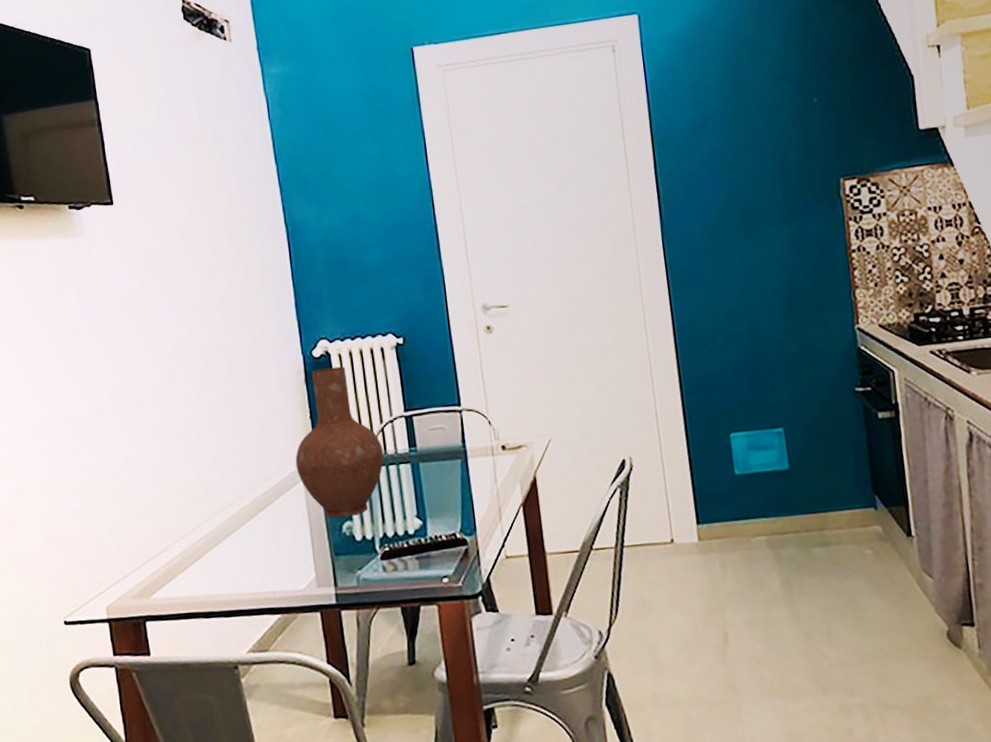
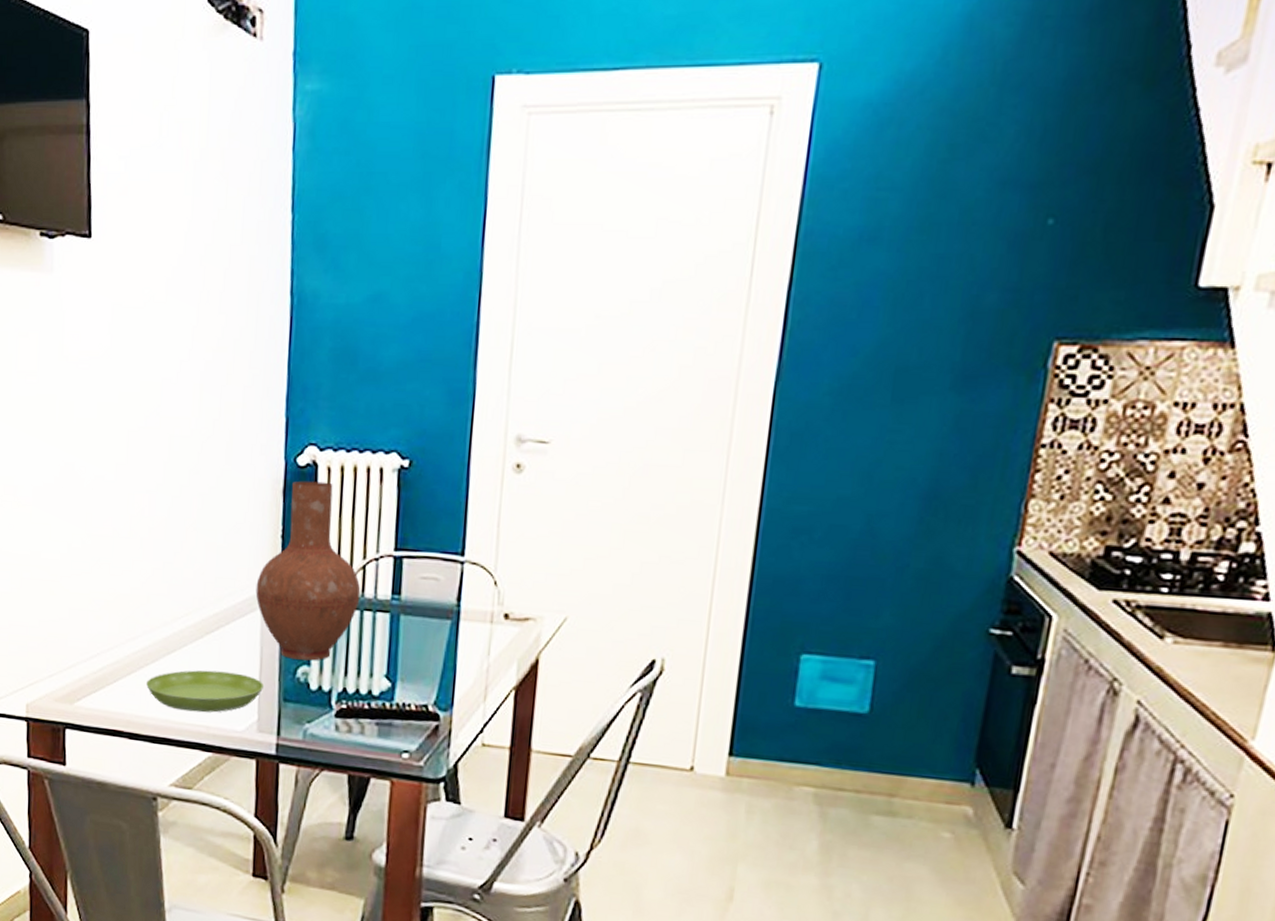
saucer: none [213,539,316,583] -> present [146,670,263,713]

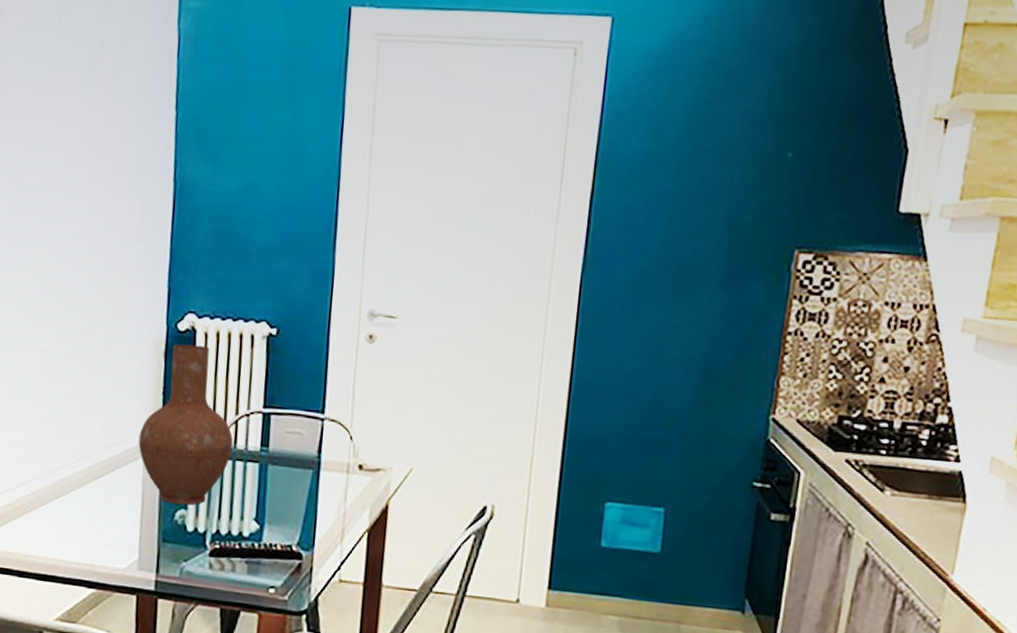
saucer: present [146,670,263,713] -> none [35,513,144,552]

